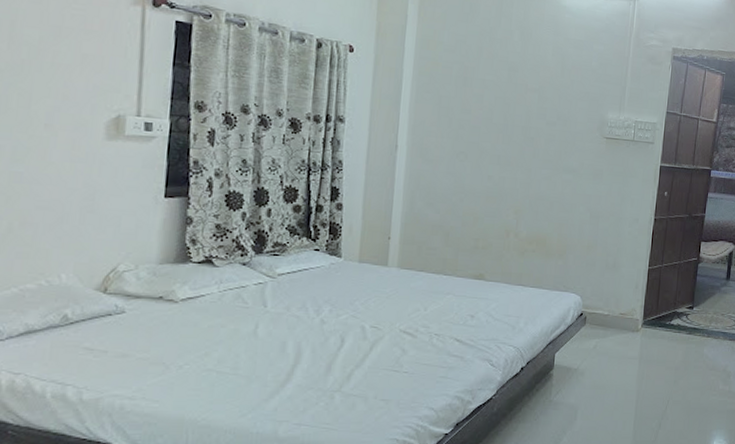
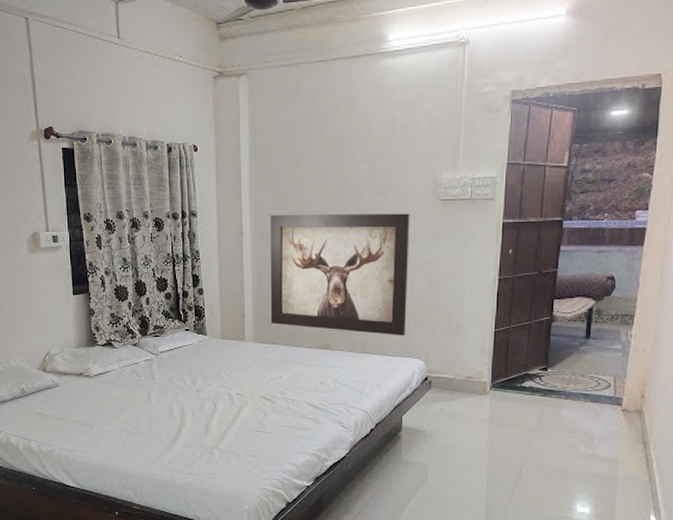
wall art: none [420,131,576,270] -> present [270,213,410,336]

